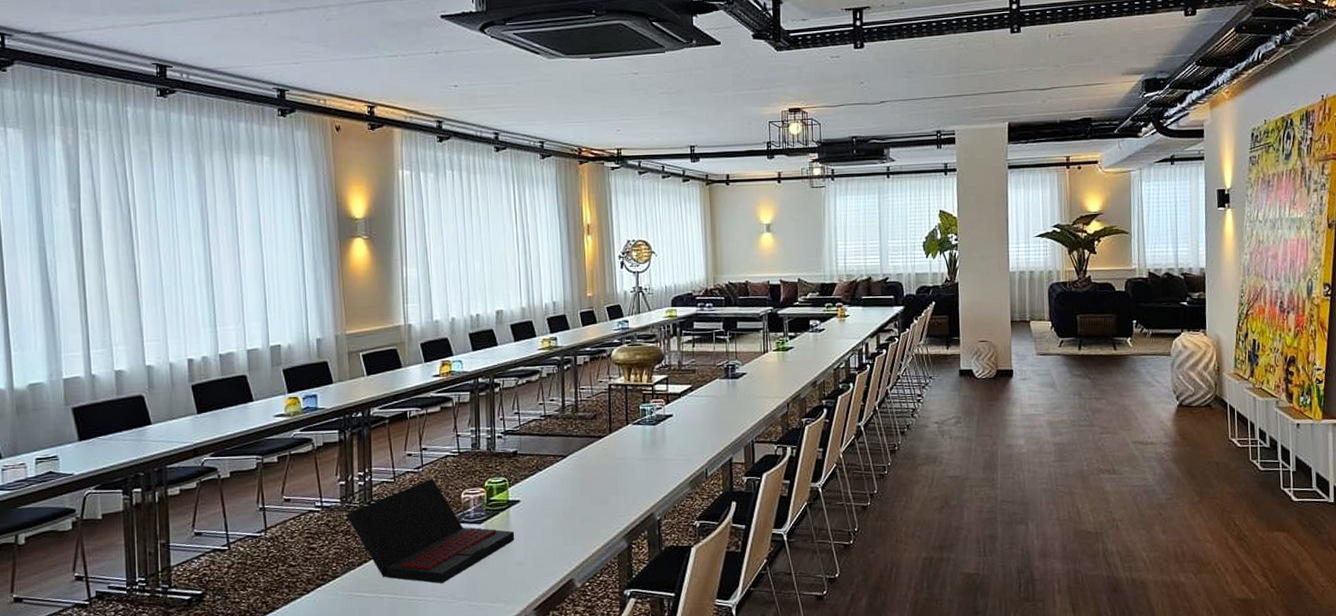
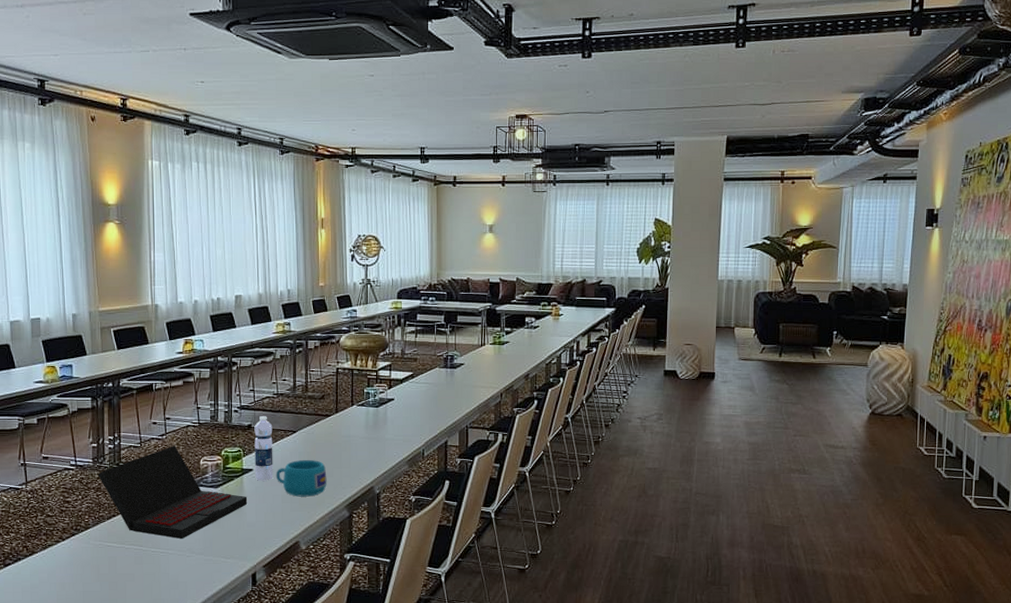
water bottle: none [520,441,543,513] -> present [254,416,273,481]
cup: none [545,486,602,529] -> present [276,459,327,497]

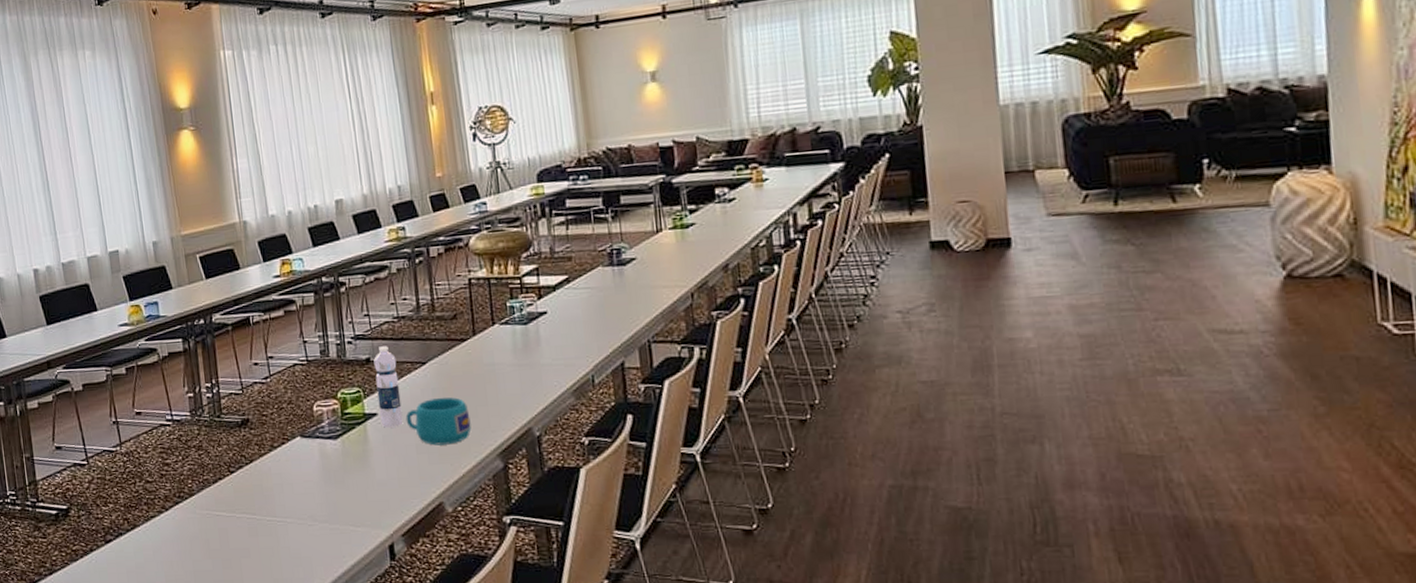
laptop: present [97,446,248,539] -> none [197,390,375,504]

